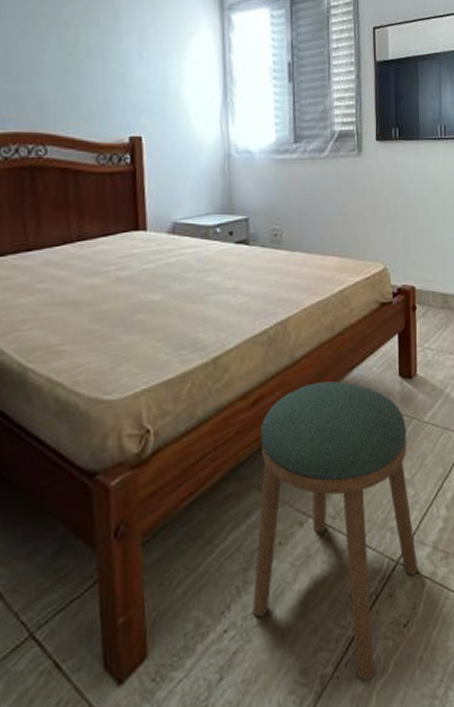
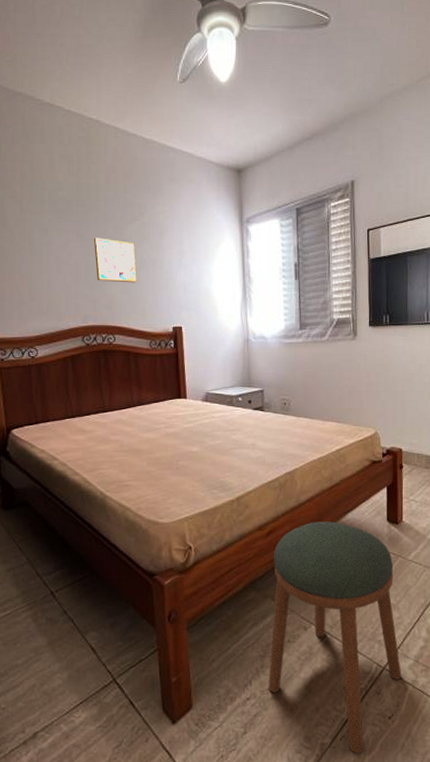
wall art: none [19,15,82,78] -> present [94,237,138,283]

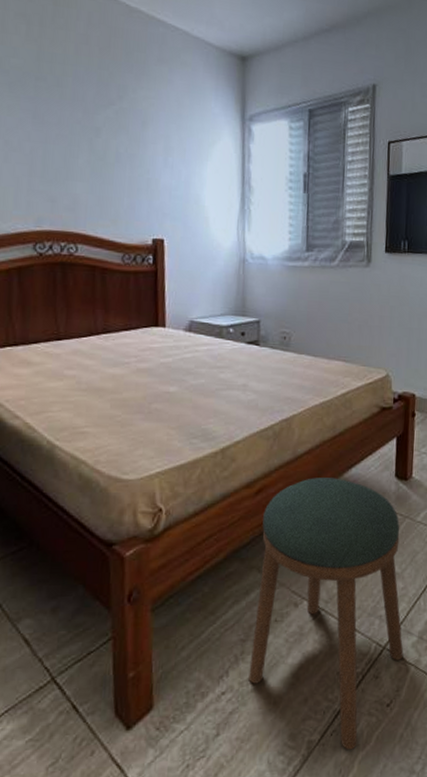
wall art: present [94,237,138,283] -> none [55,121,111,182]

